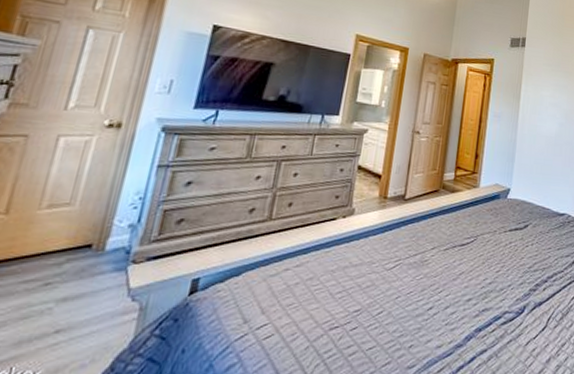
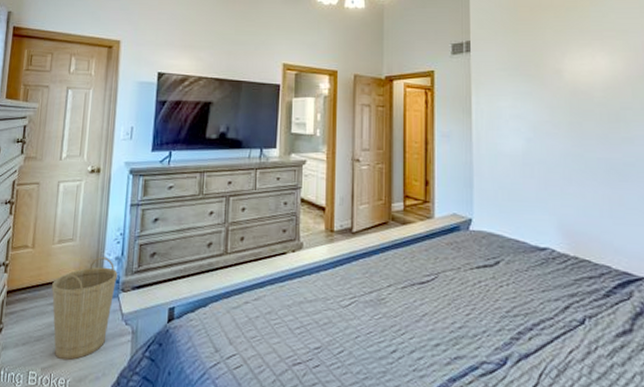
basket: none [21,224,130,349] -> present [52,257,118,361]

